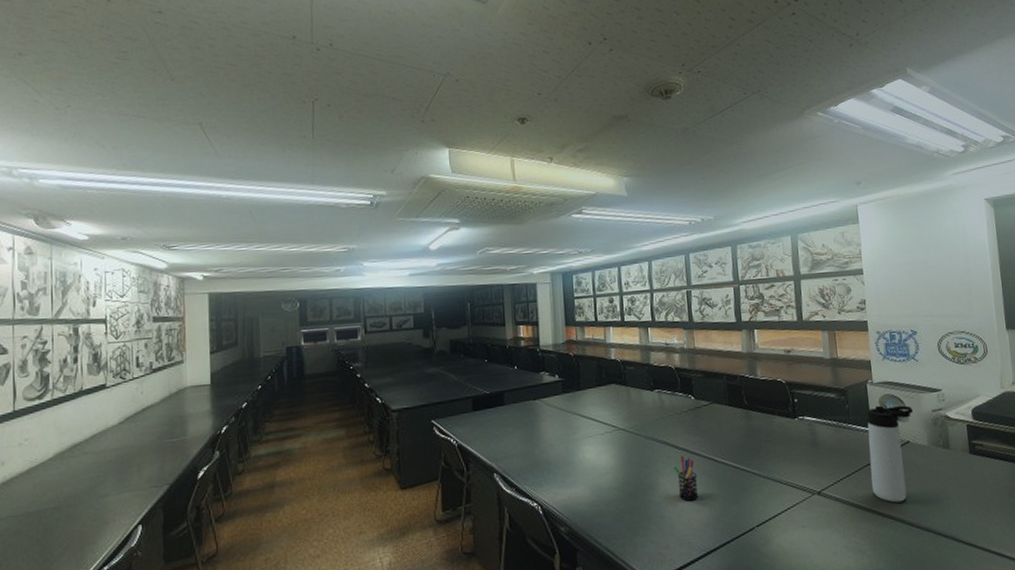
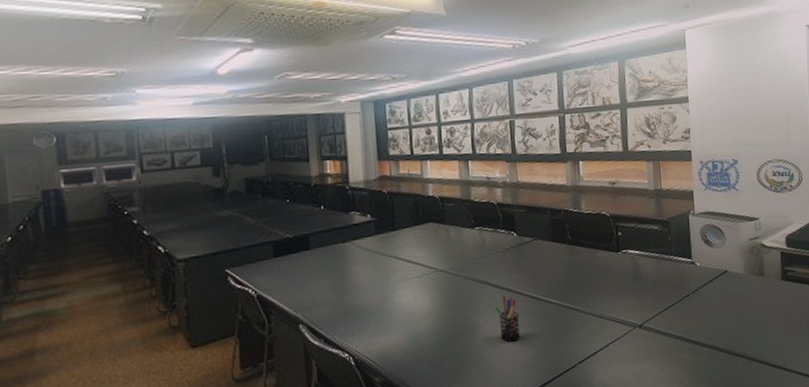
thermos bottle: present [867,405,914,503] -> none [688,235,732,332]

